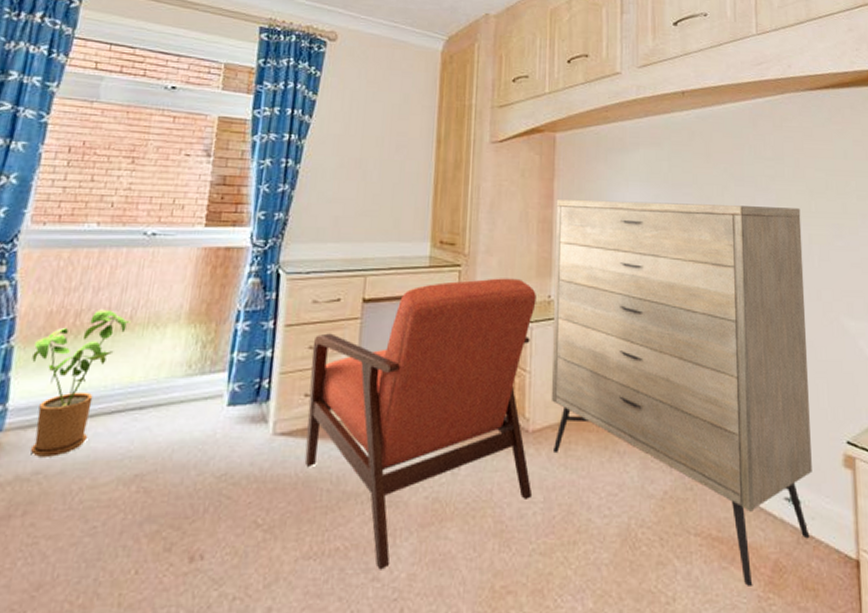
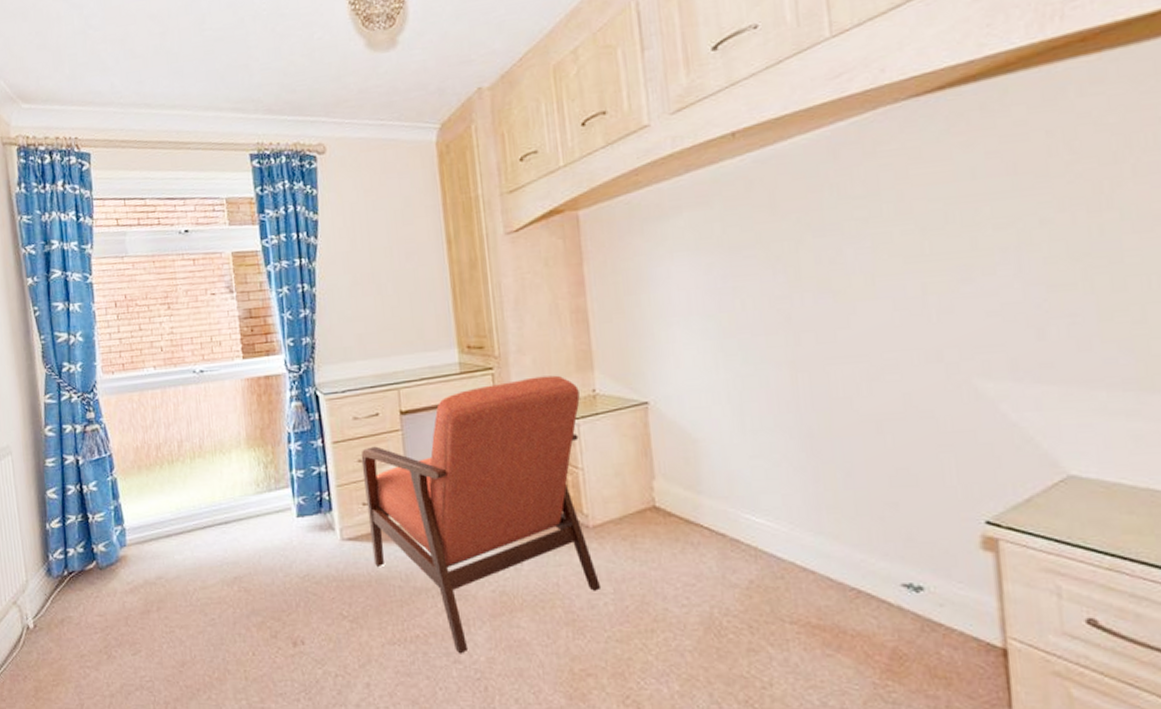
house plant: present [30,309,131,457] -> none [131,441,201,565]
dresser: present [551,200,812,586] -> none [588,253,938,673]

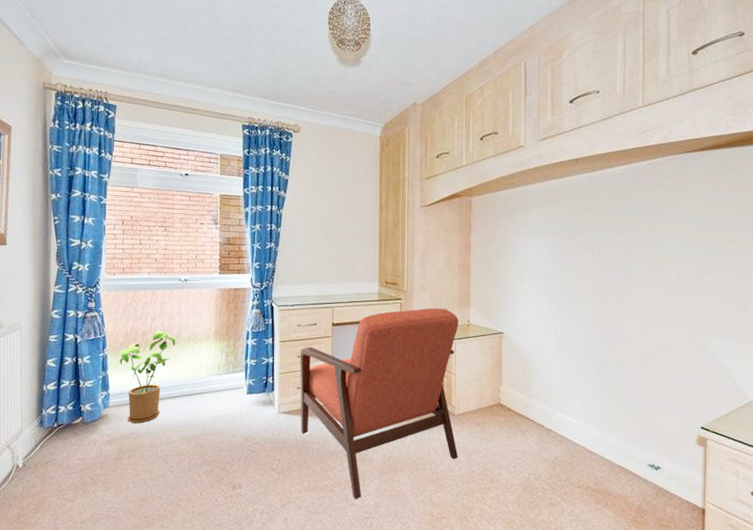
house plant: none [131,441,201,565] -> present [120,331,178,424]

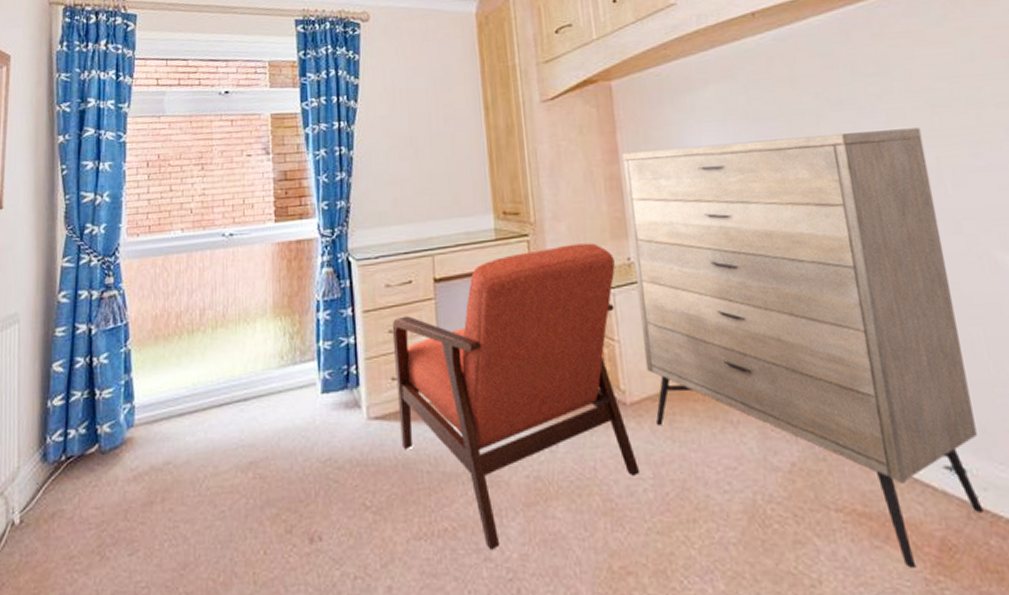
house plant: present [120,331,178,424] -> none [147,309,224,449]
dresser: none [470,248,674,522] -> present [621,128,984,568]

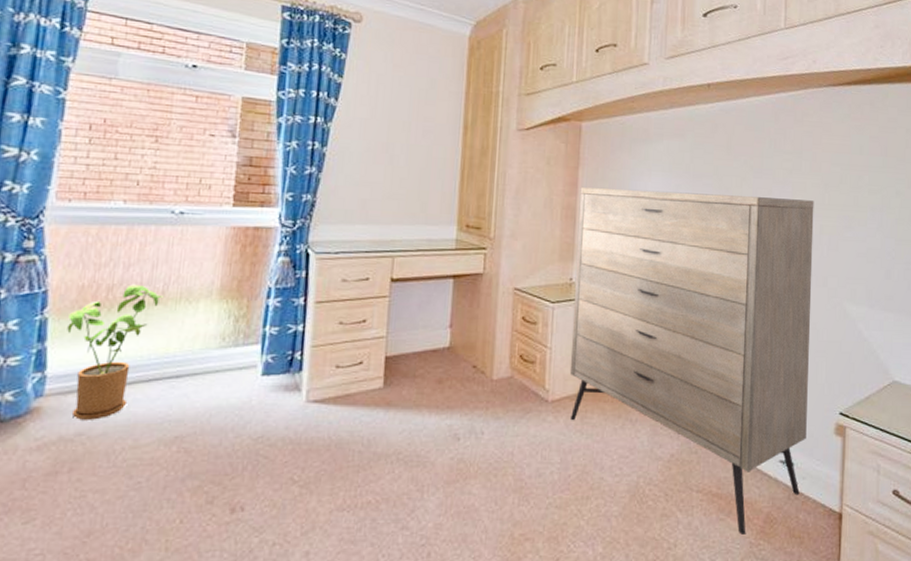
house plant: none [147,309,224,449] -> present [67,284,163,420]
chair: present [392,243,640,550] -> none [337,261,559,520]

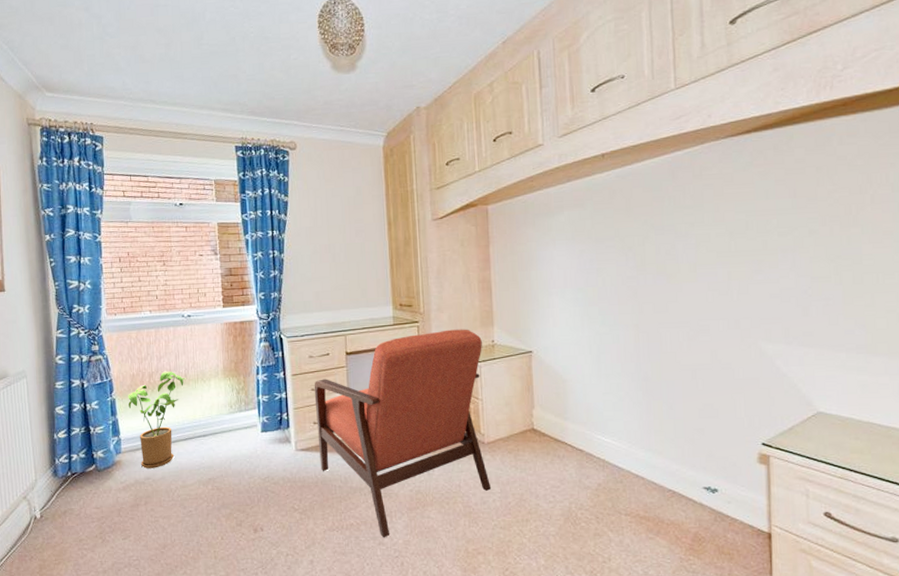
chair: none [337,261,559,520] -> present [314,329,492,538]
dresser: present [569,187,814,534] -> none [492,249,729,551]

